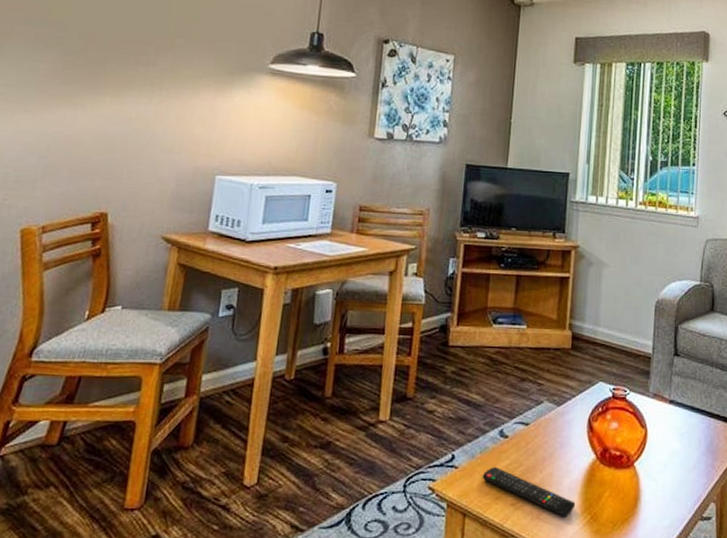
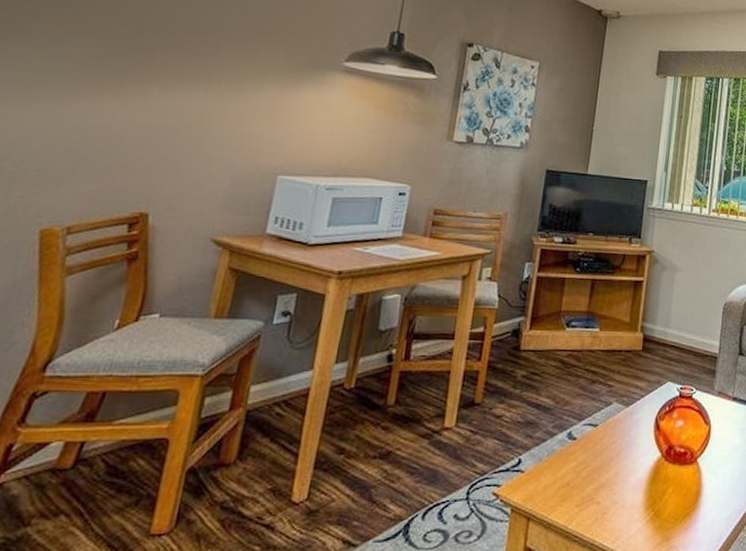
remote control: present [482,466,576,518] -> none [548,468,640,516]

